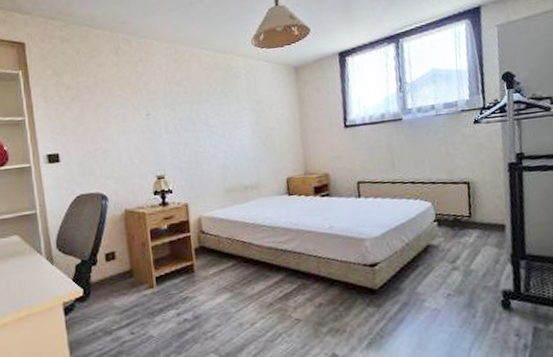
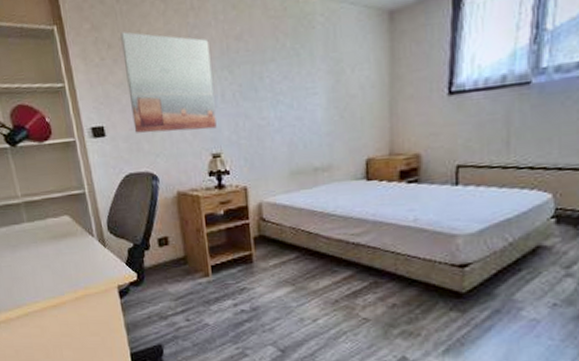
wall art: none [79,77,161,159] -> present [120,31,217,133]

